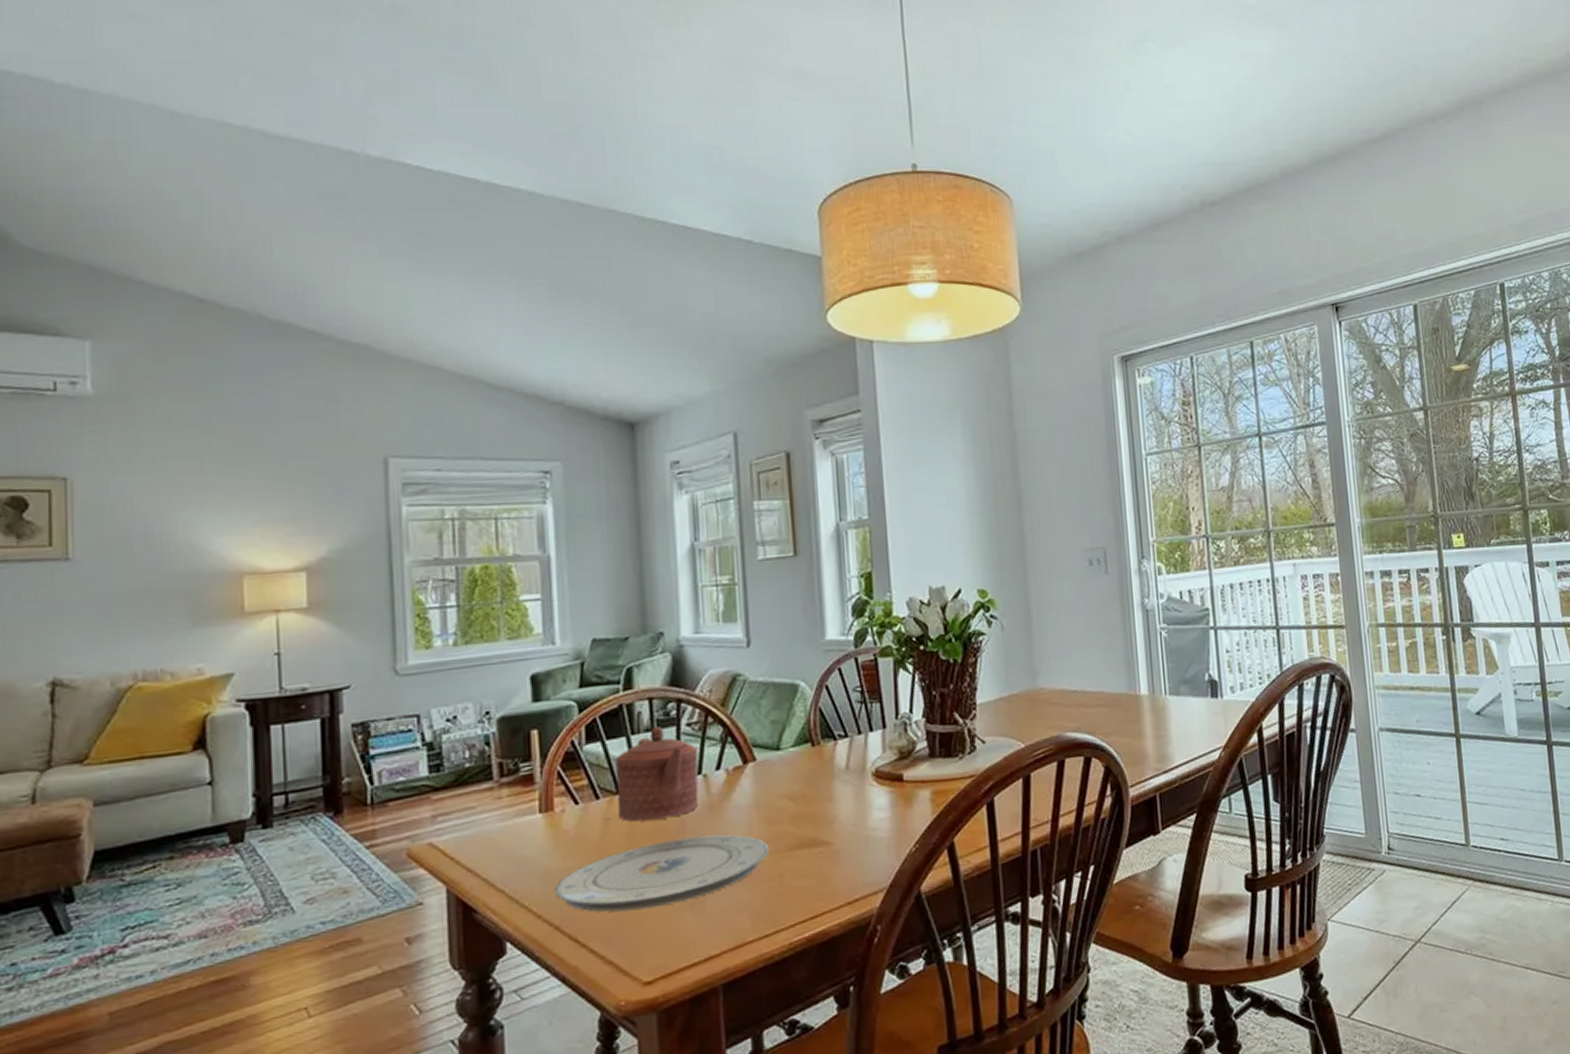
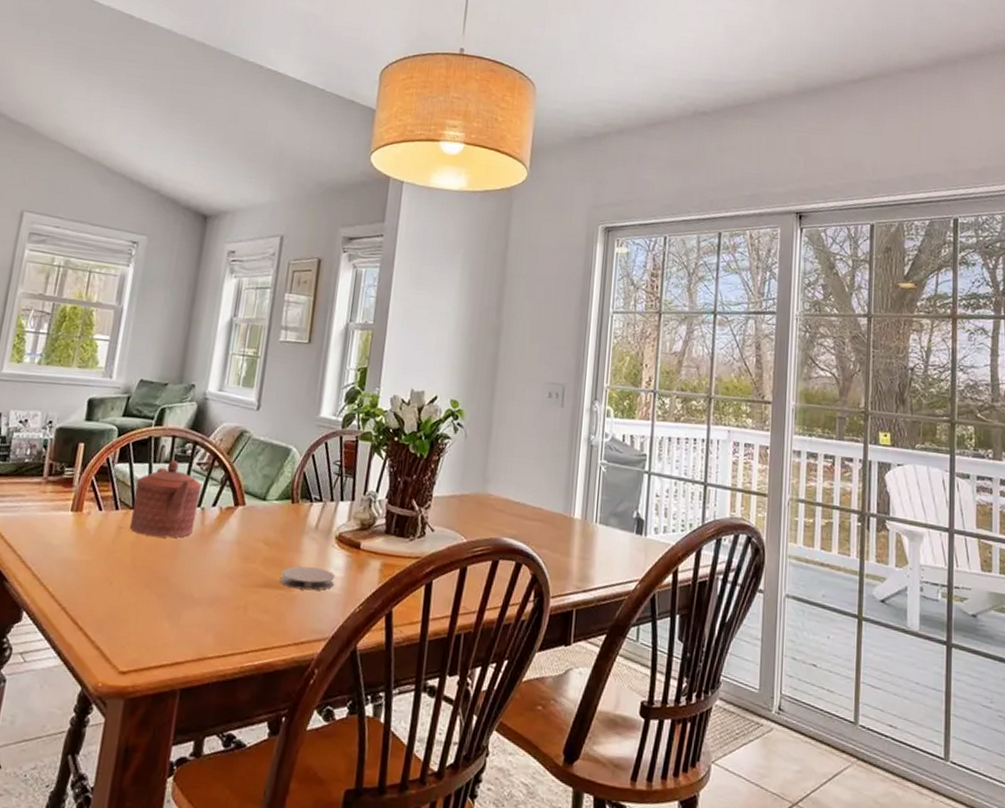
plate: present [555,834,770,913] -> none [68,556,242,611]
coaster: none [816,812,881,843] -> present [280,566,335,591]

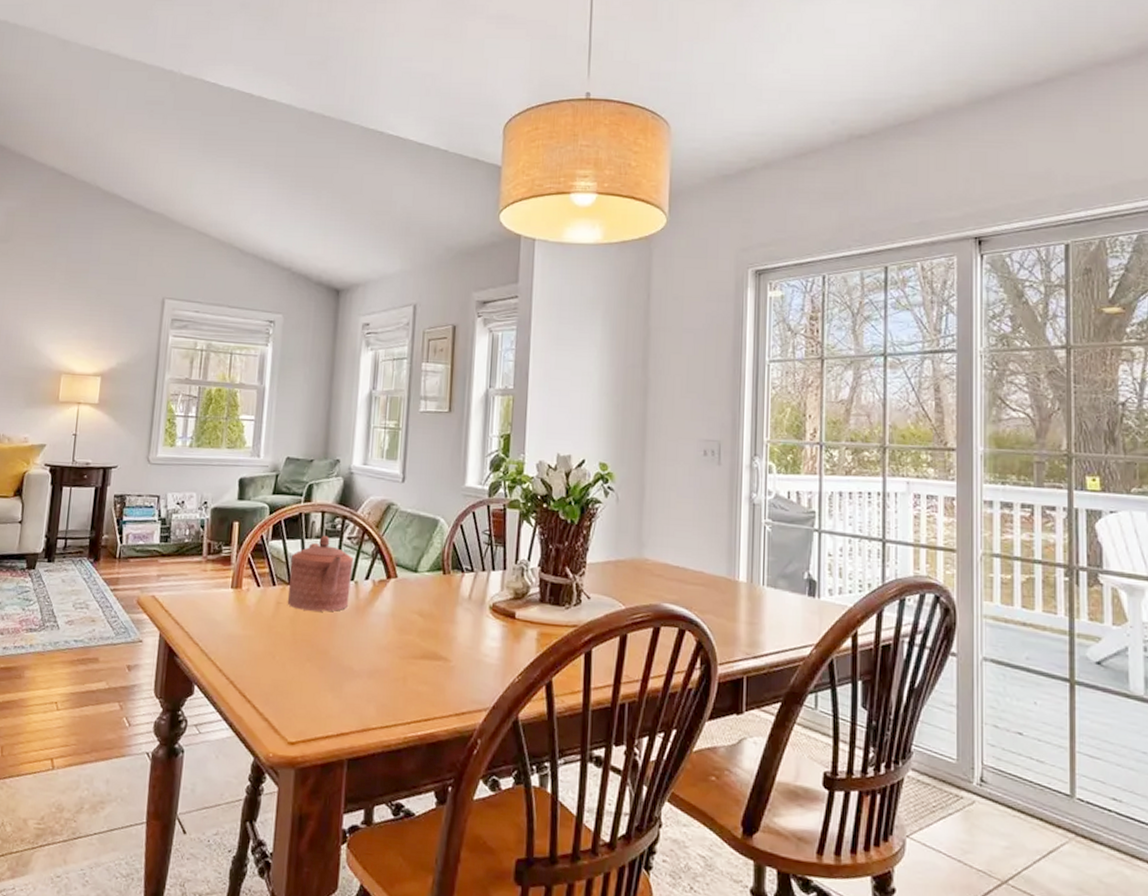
coaster: present [280,566,335,591] -> none [437,637,492,662]

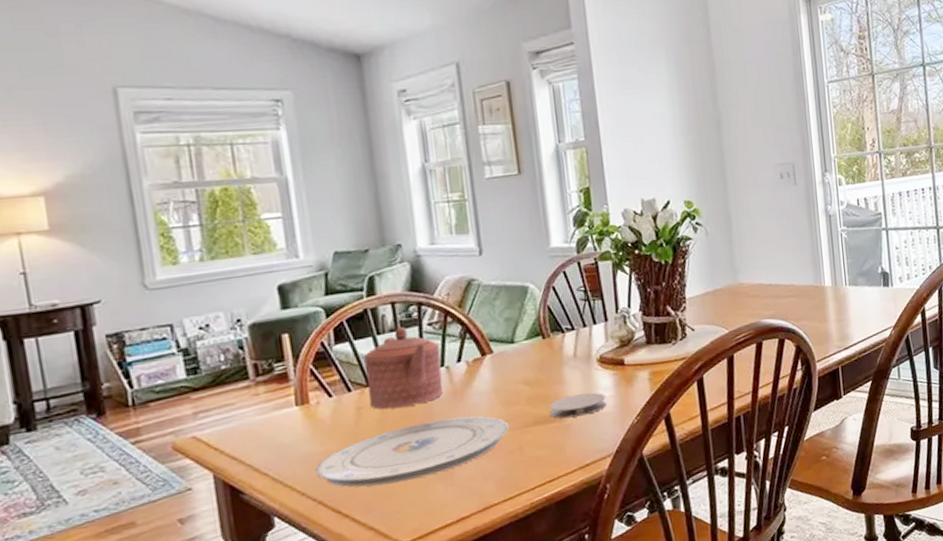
plate: none [234,630,399,683] -> present [315,416,510,488]
coaster: none [437,637,492,662] -> present [549,392,606,419]

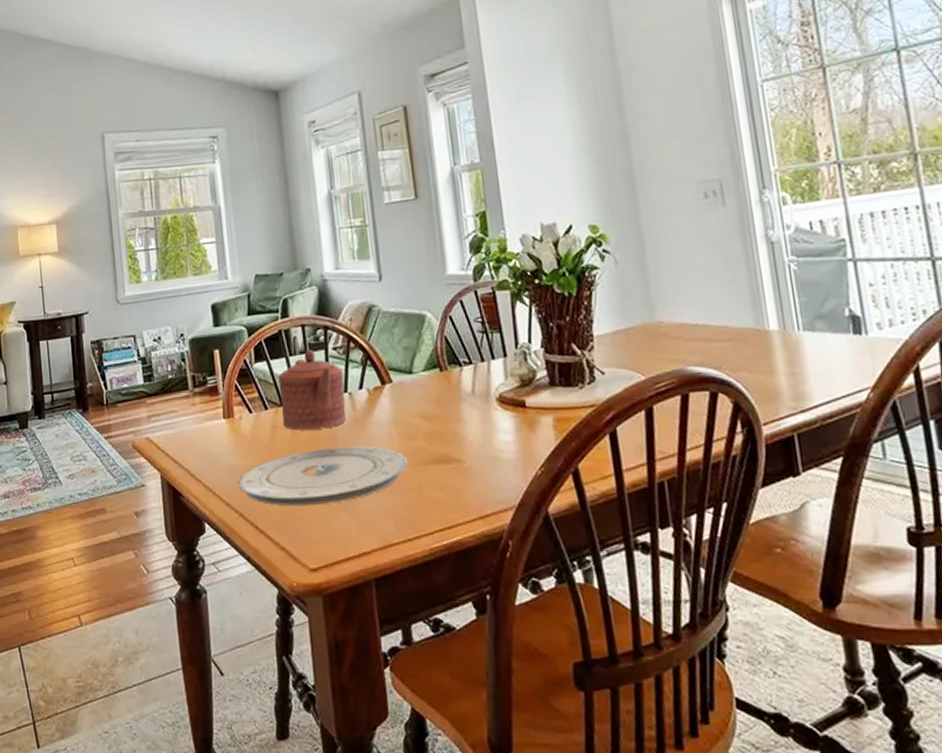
coaster: present [549,392,606,419] -> none [448,435,507,460]

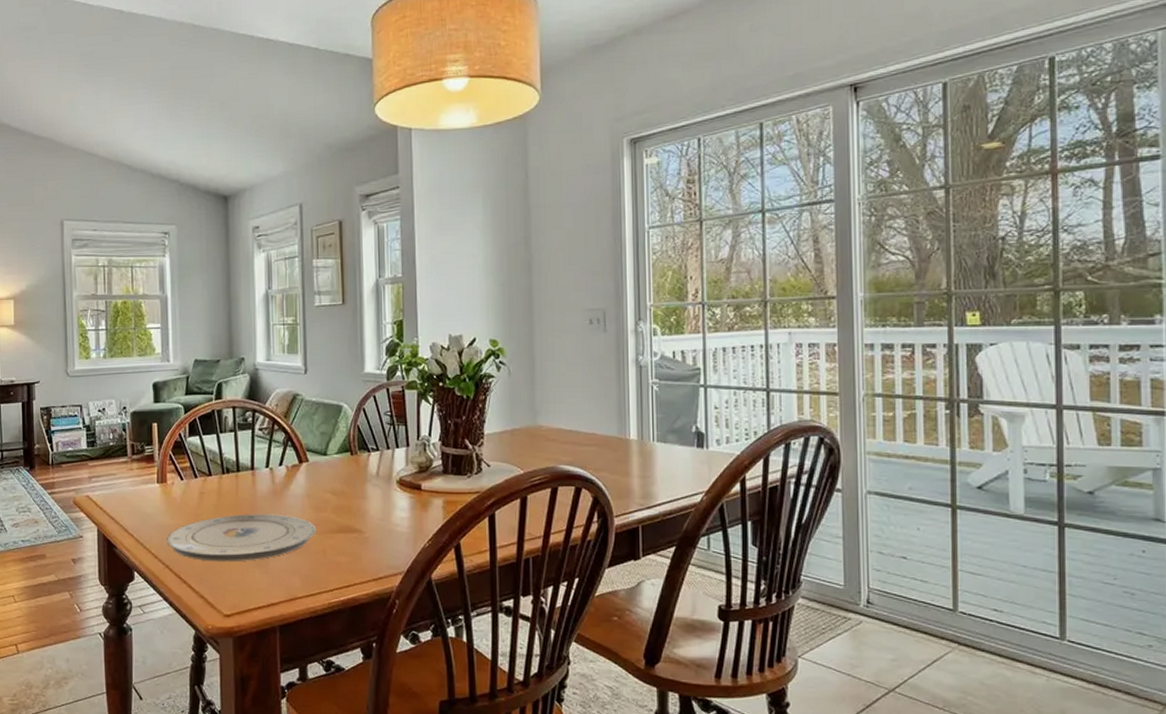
teapot: present [278,350,346,431] -> none [208,429,267,498]

